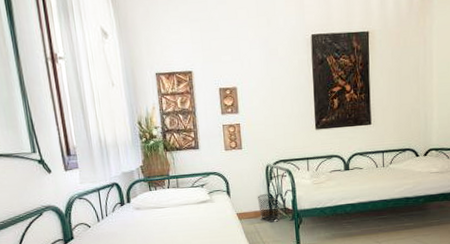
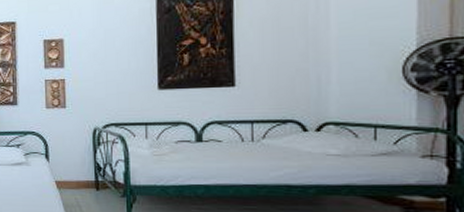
waste bin: present [257,194,280,223] -> none [81,162,108,197]

